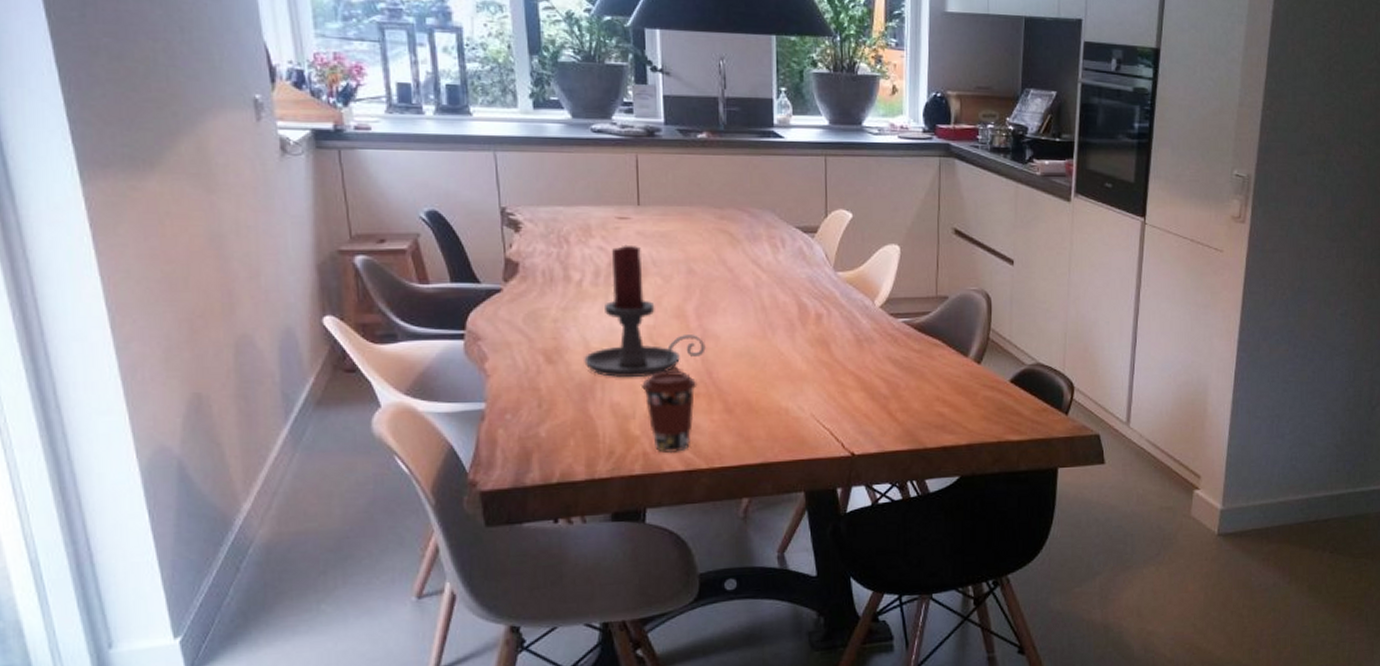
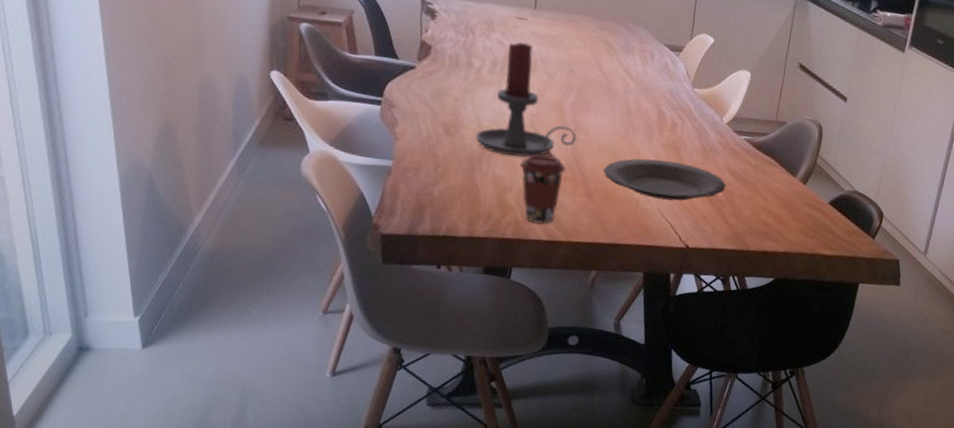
plate: none [741,358,889,404] -> present [603,158,726,201]

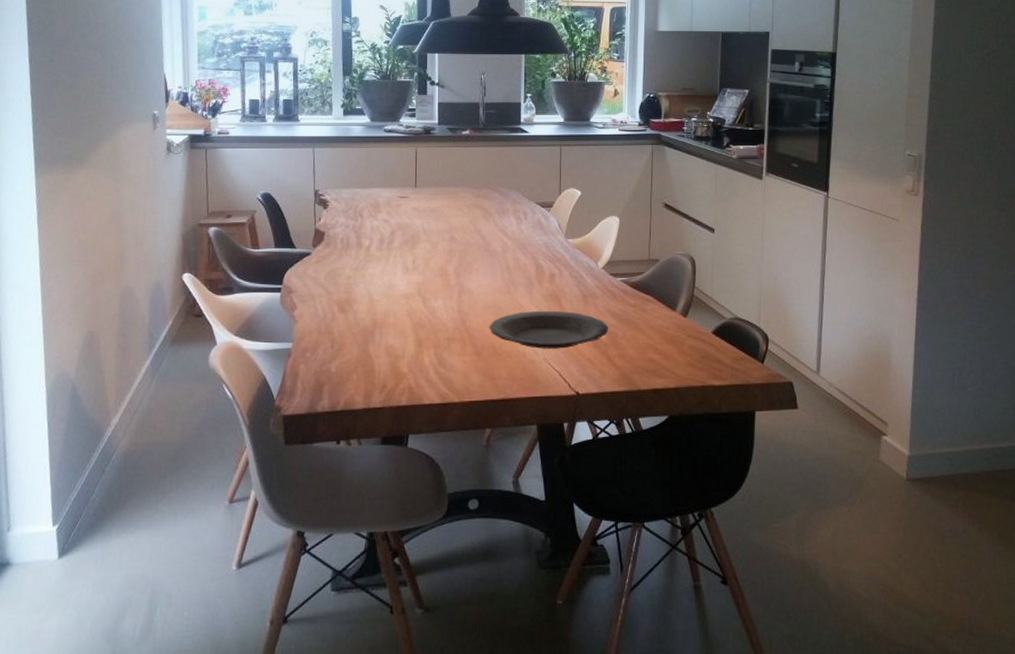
candle holder: present [476,41,577,158] -> none [368,218,462,325]
coffee cup: present [520,154,566,225] -> none [411,320,454,389]

